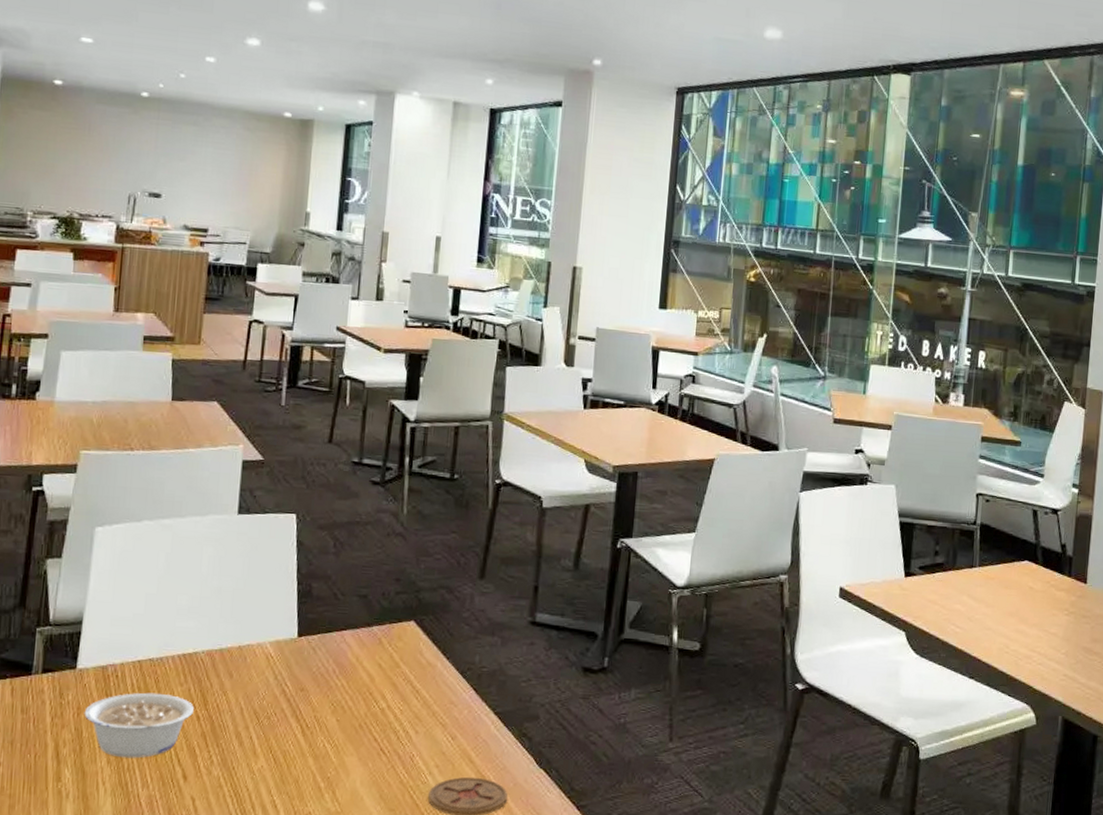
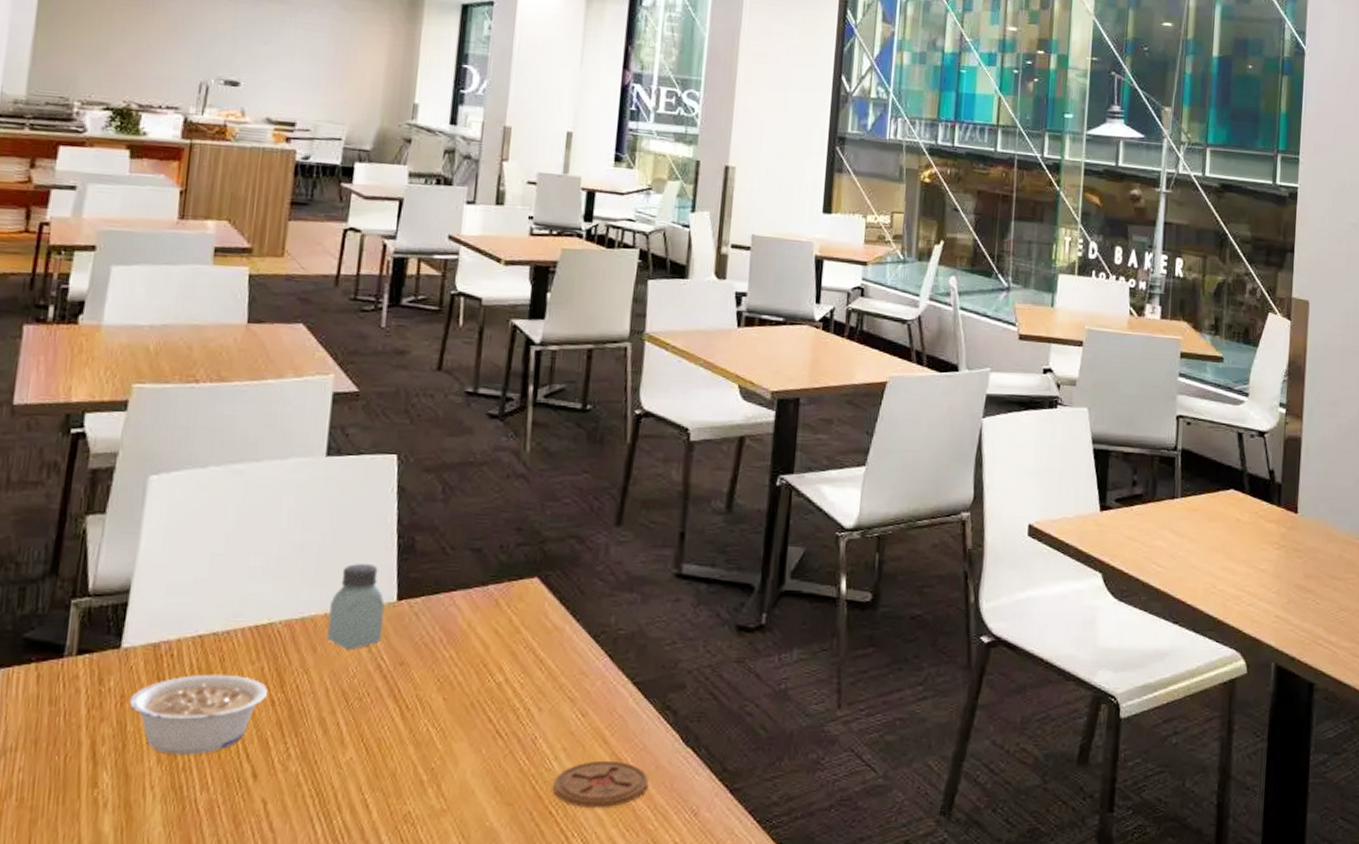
saltshaker: none [241,605,287,677] -> present [327,564,385,649]

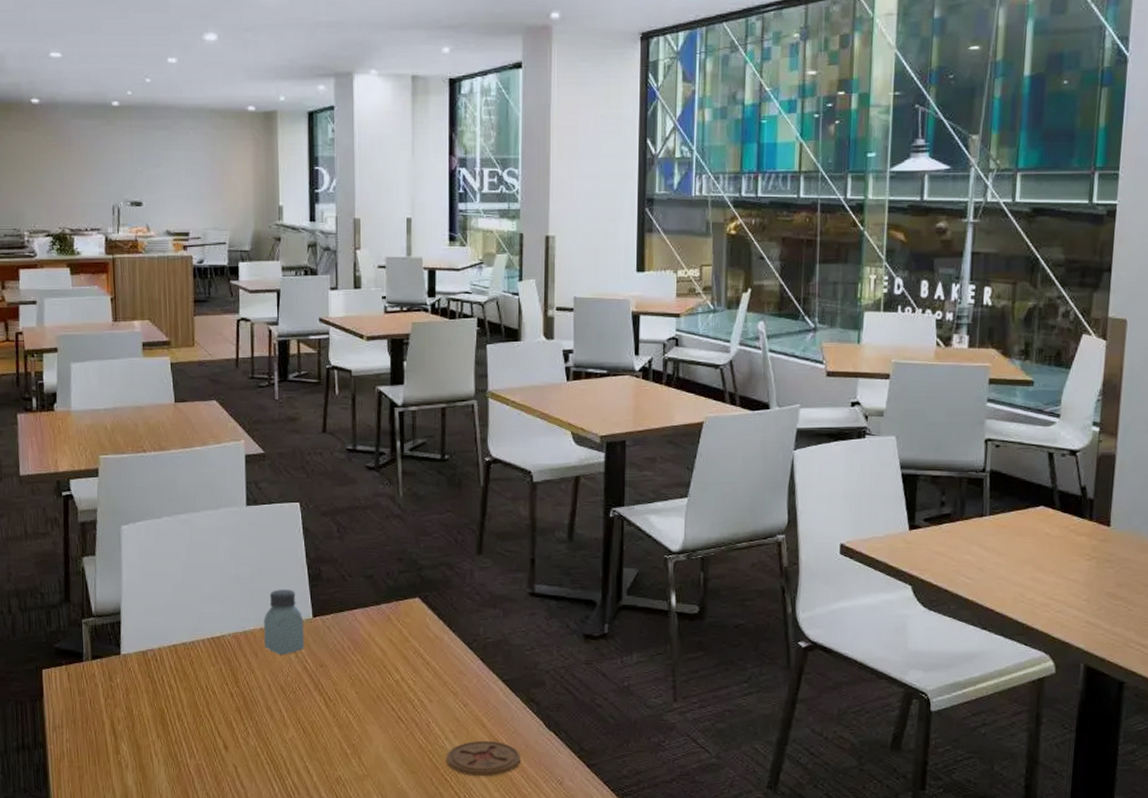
legume: present [129,674,269,755] -> none [132,673,228,732]

